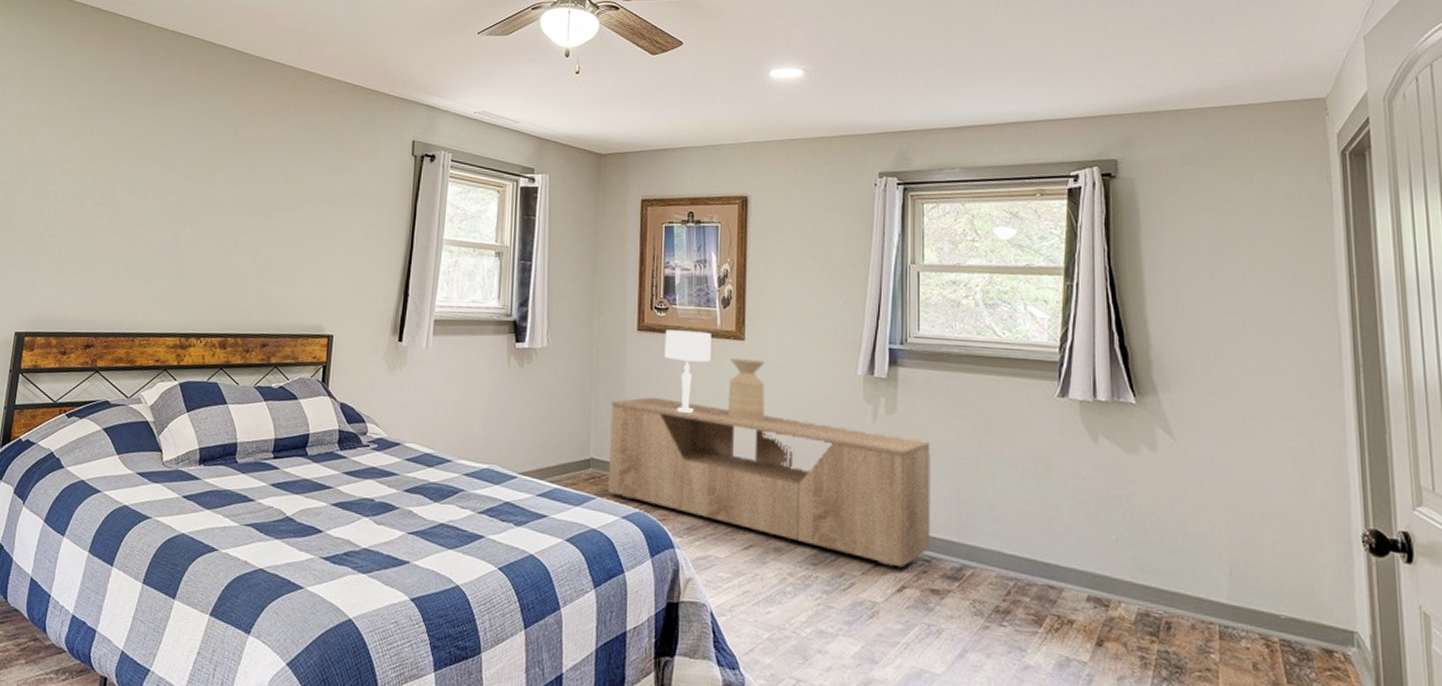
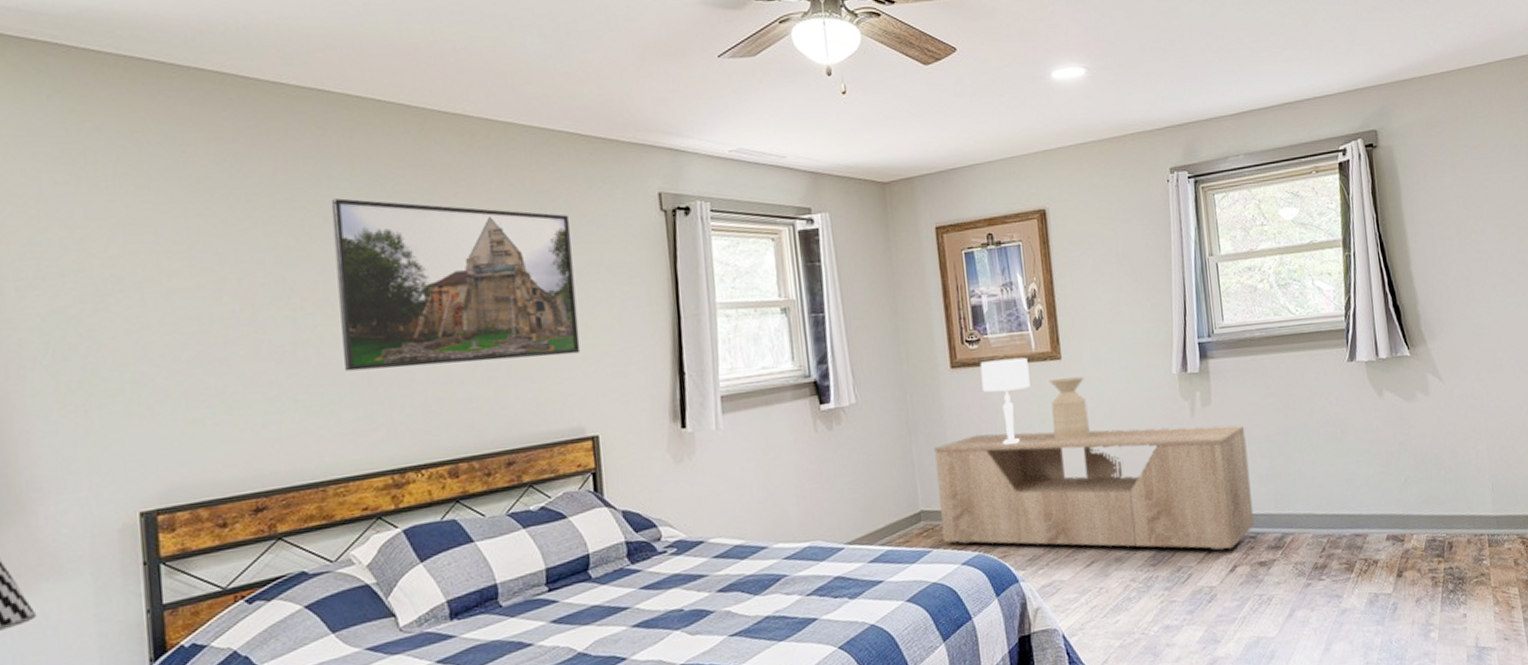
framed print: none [163,117,341,264] -> present [330,198,581,371]

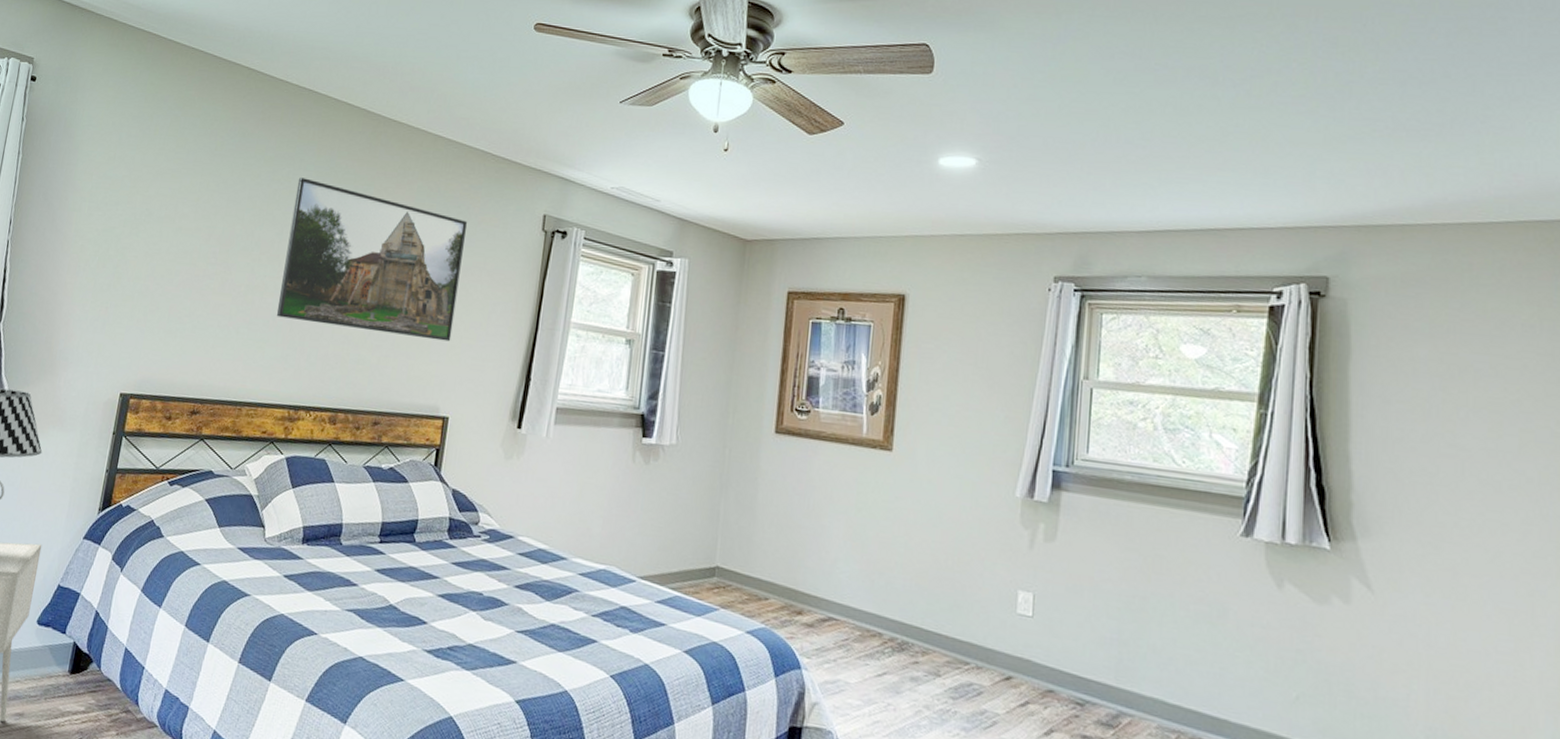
dresser: present [933,425,1255,551] -> none [731,505,1092,710]
table lamp: present [980,357,1030,445] -> none [803,434,856,526]
side table: present [1049,376,1090,441] -> none [868,469,914,540]

